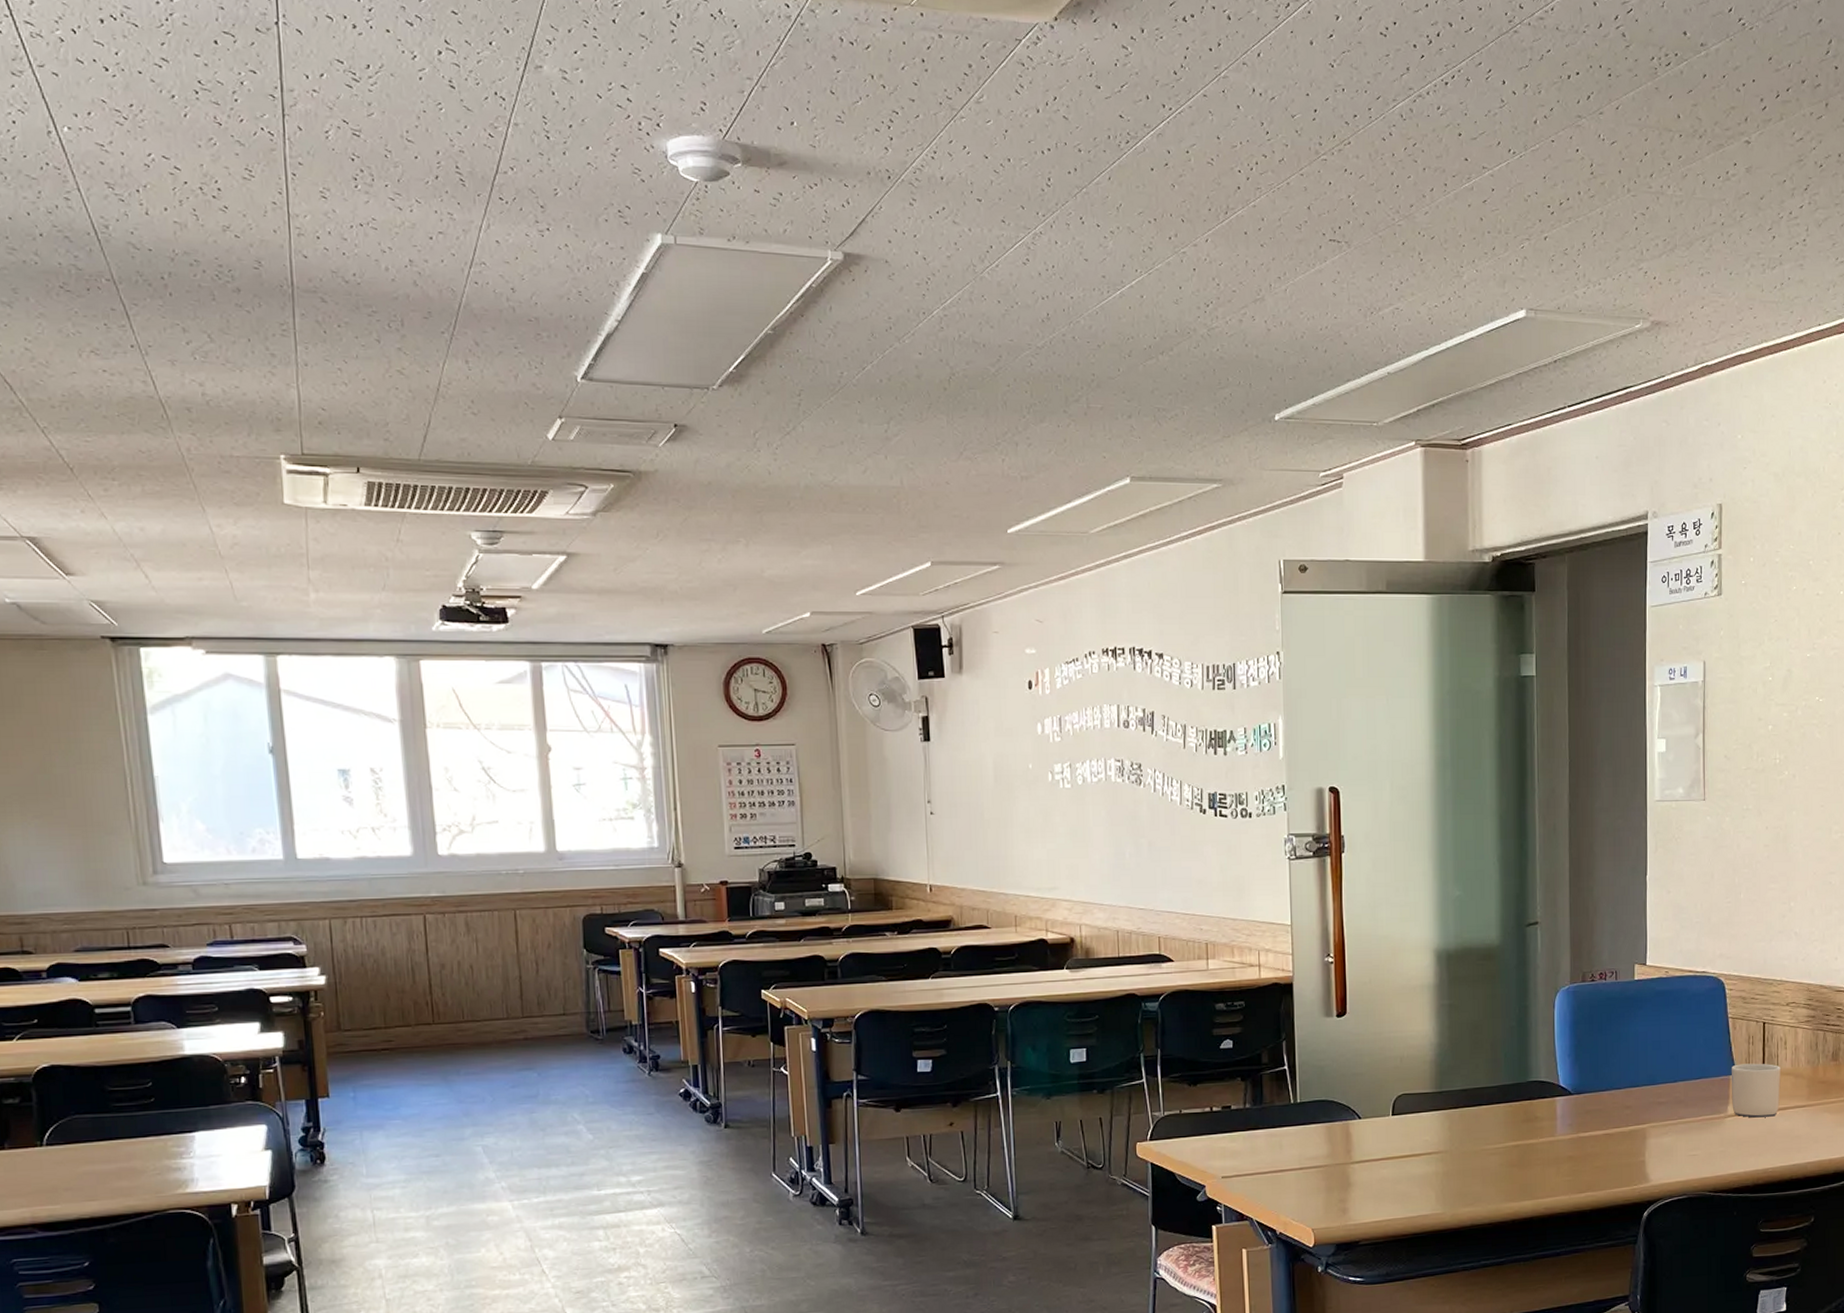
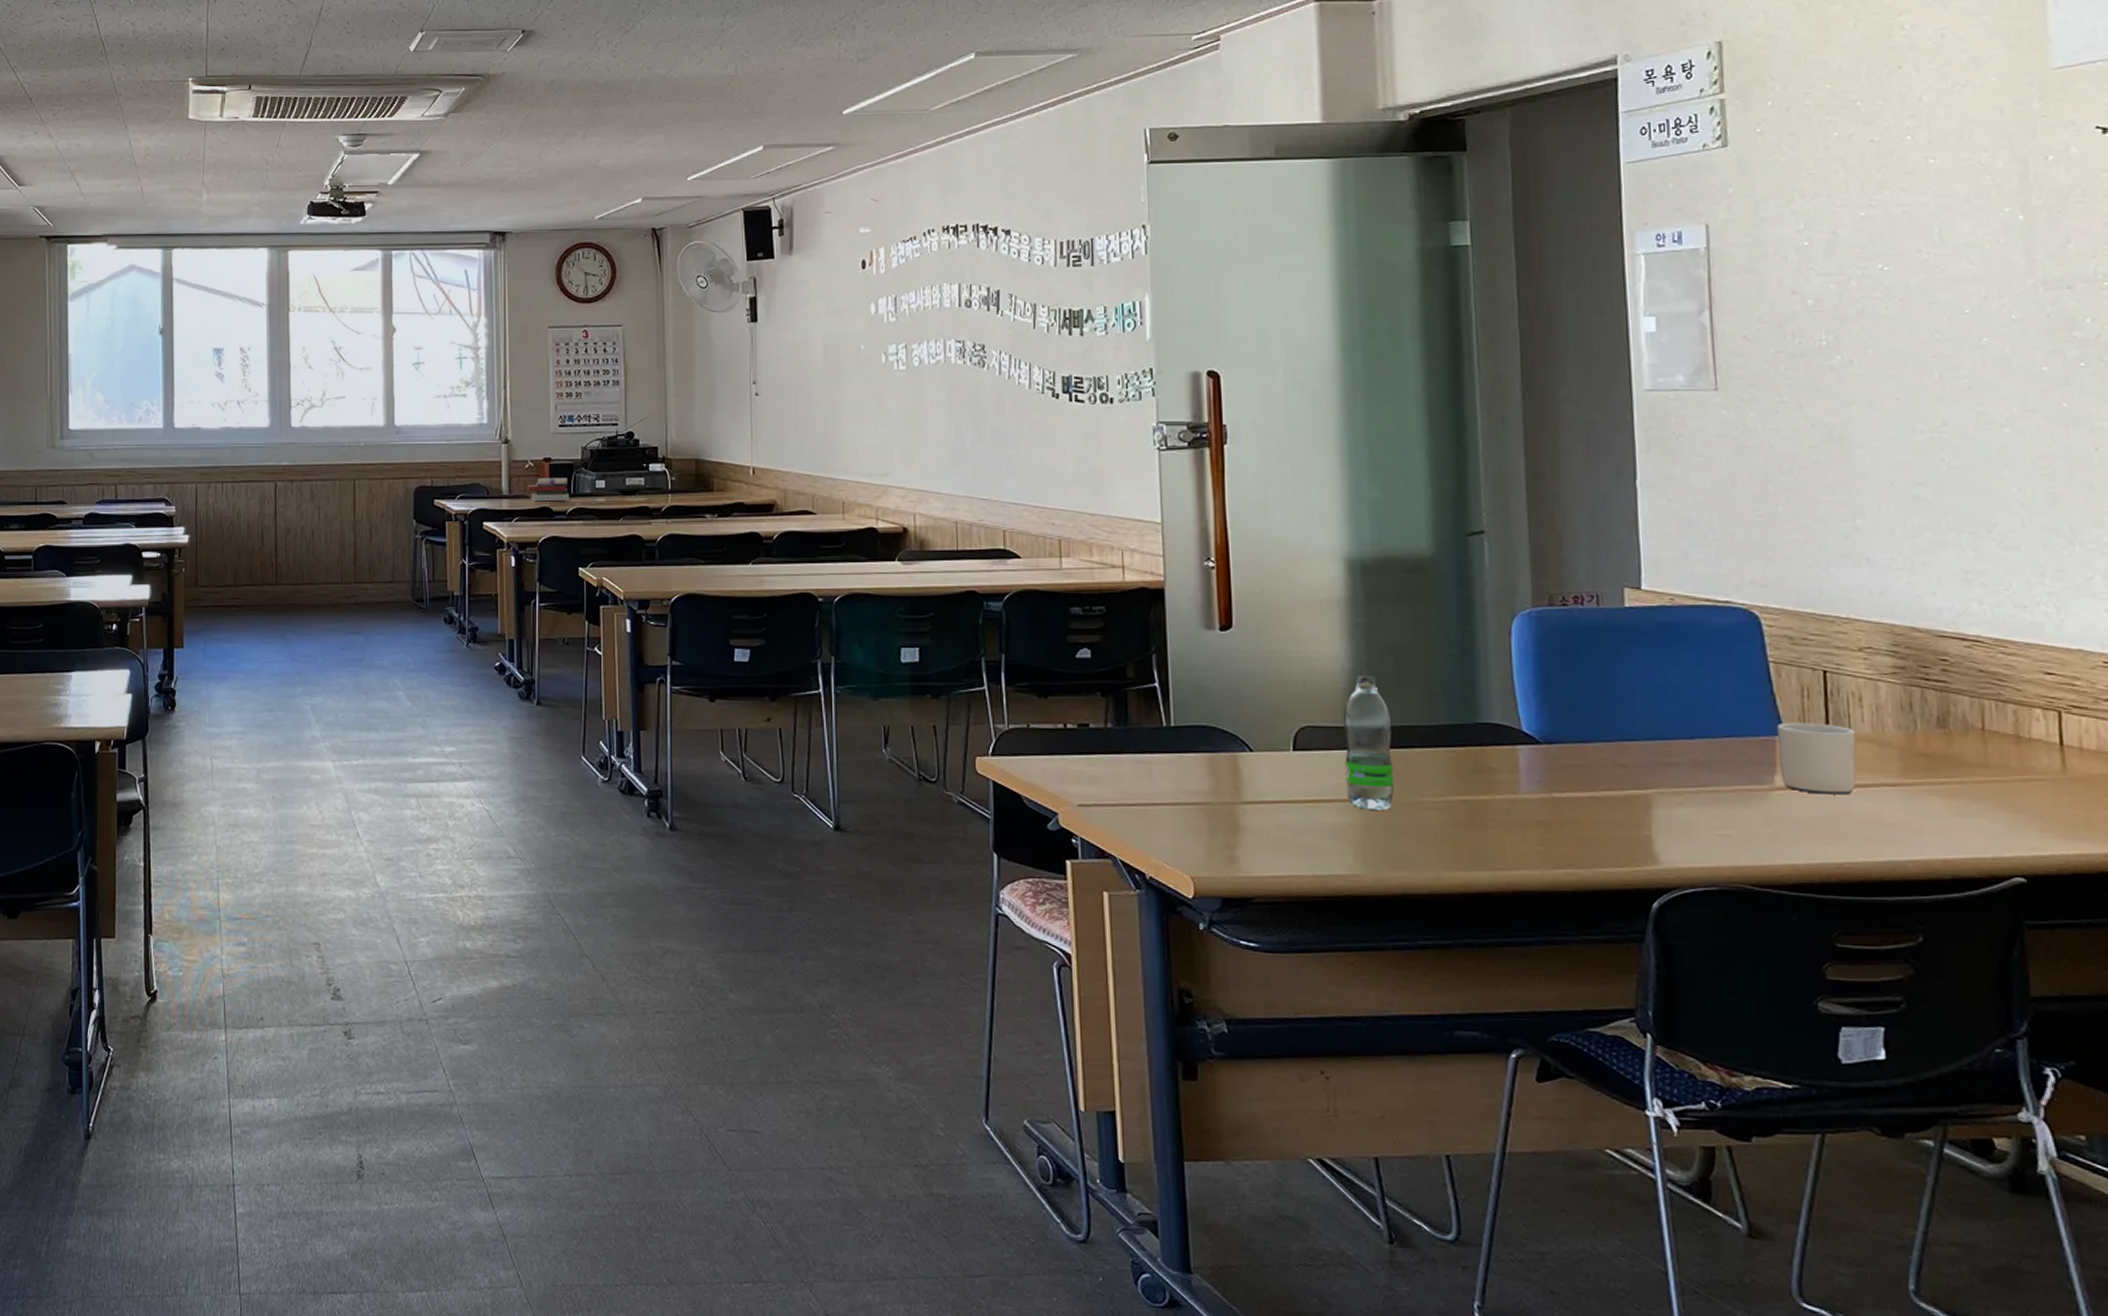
books: none [705,900,749,927] -> present [528,477,570,503]
bottle: none [1430,1048,1467,1160] -> present [1343,675,1394,810]

